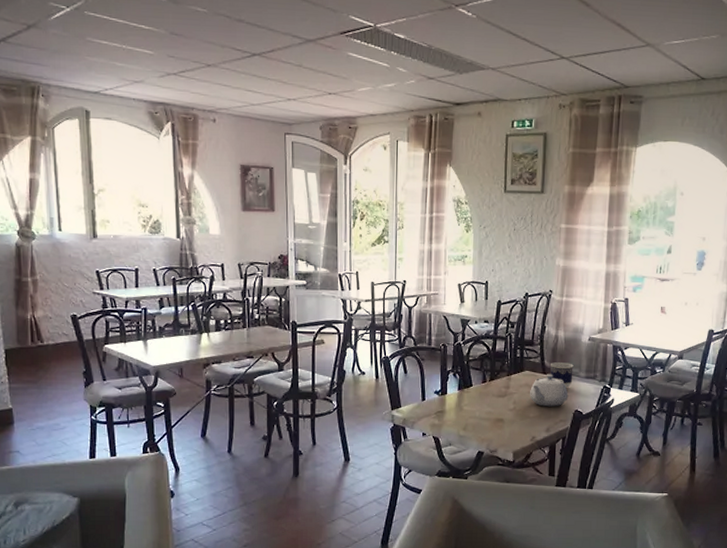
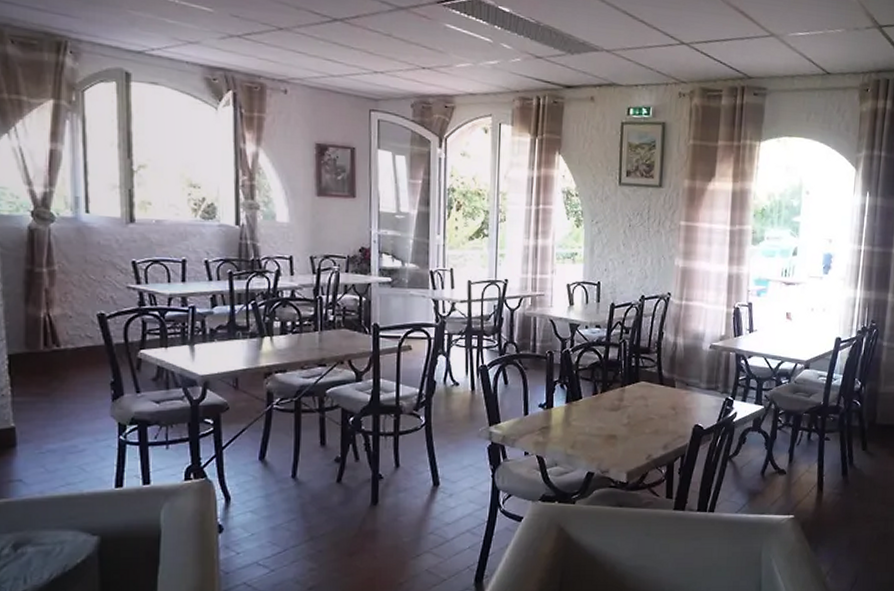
teapot: present [530,374,569,407] -> none [646,385,688,421]
cup: present [550,362,574,389] -> none [668,372,694,401]

